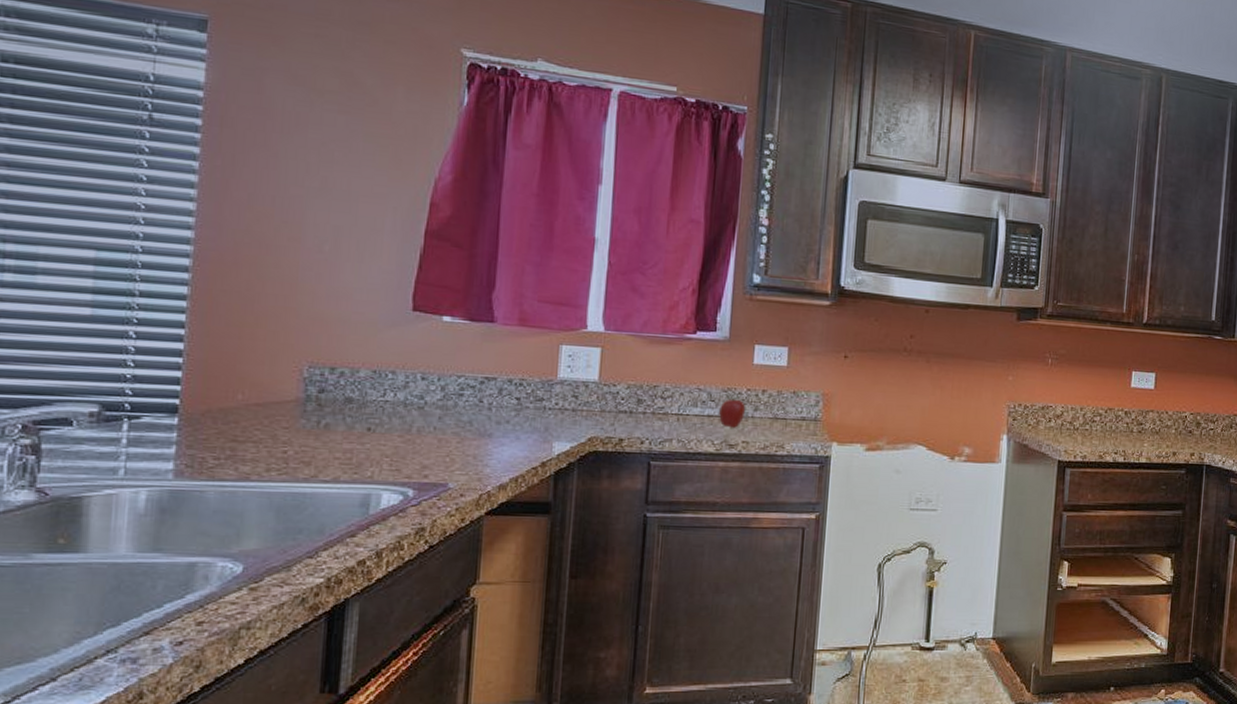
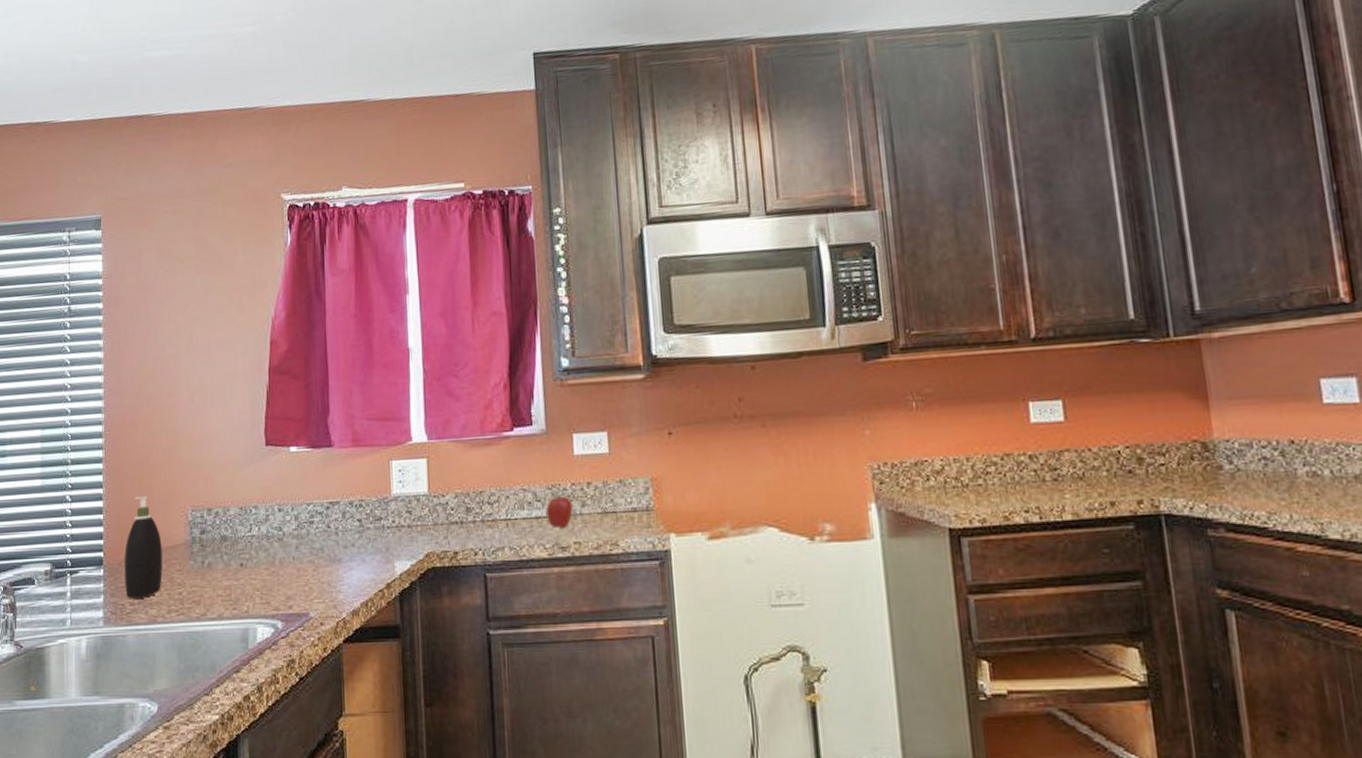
soap dispenser: none [208,343,265,454] -> present [124,495,163,600]

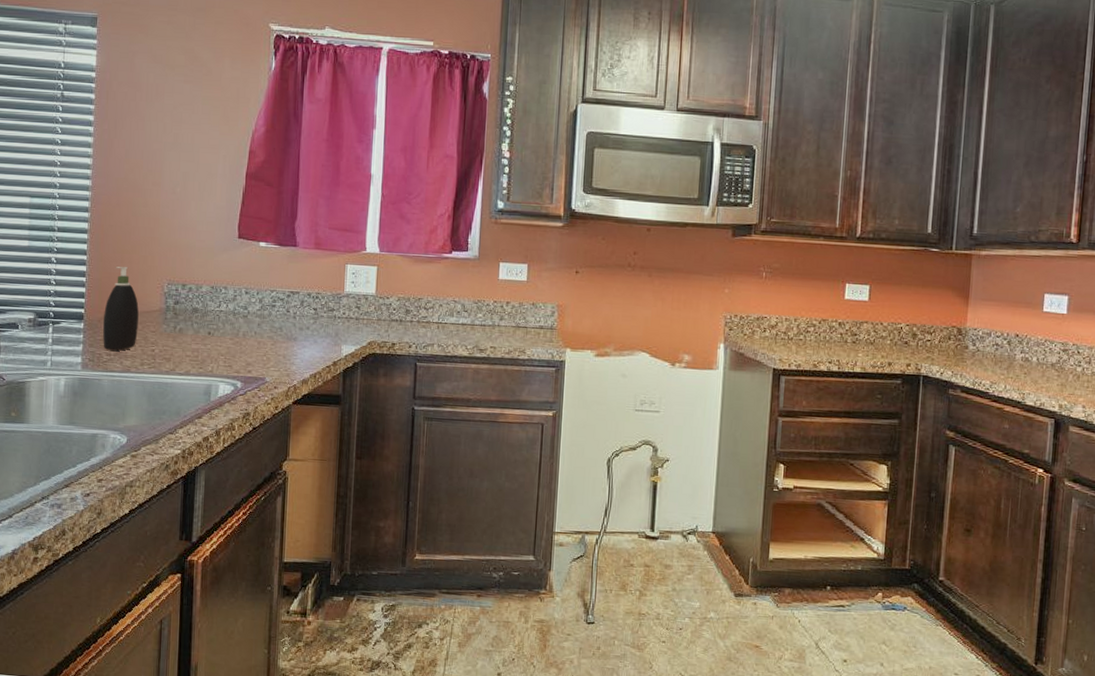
fruit: present [546,492,573,529] -> none [471,307,493,335]

